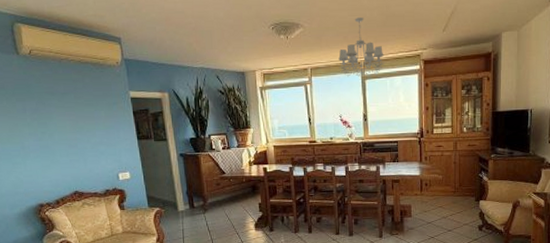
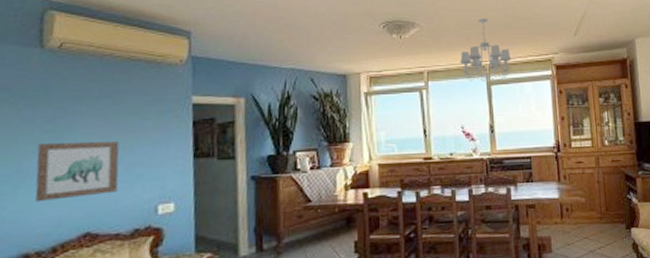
wall art: none [32,127,90,170] -> present [35,141,119,203]

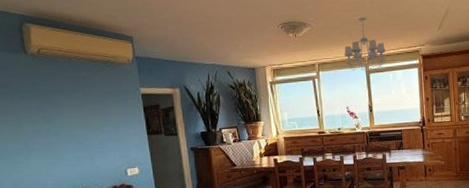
wall art: present [35,141,119,203] -> none [37,124,97,168]

